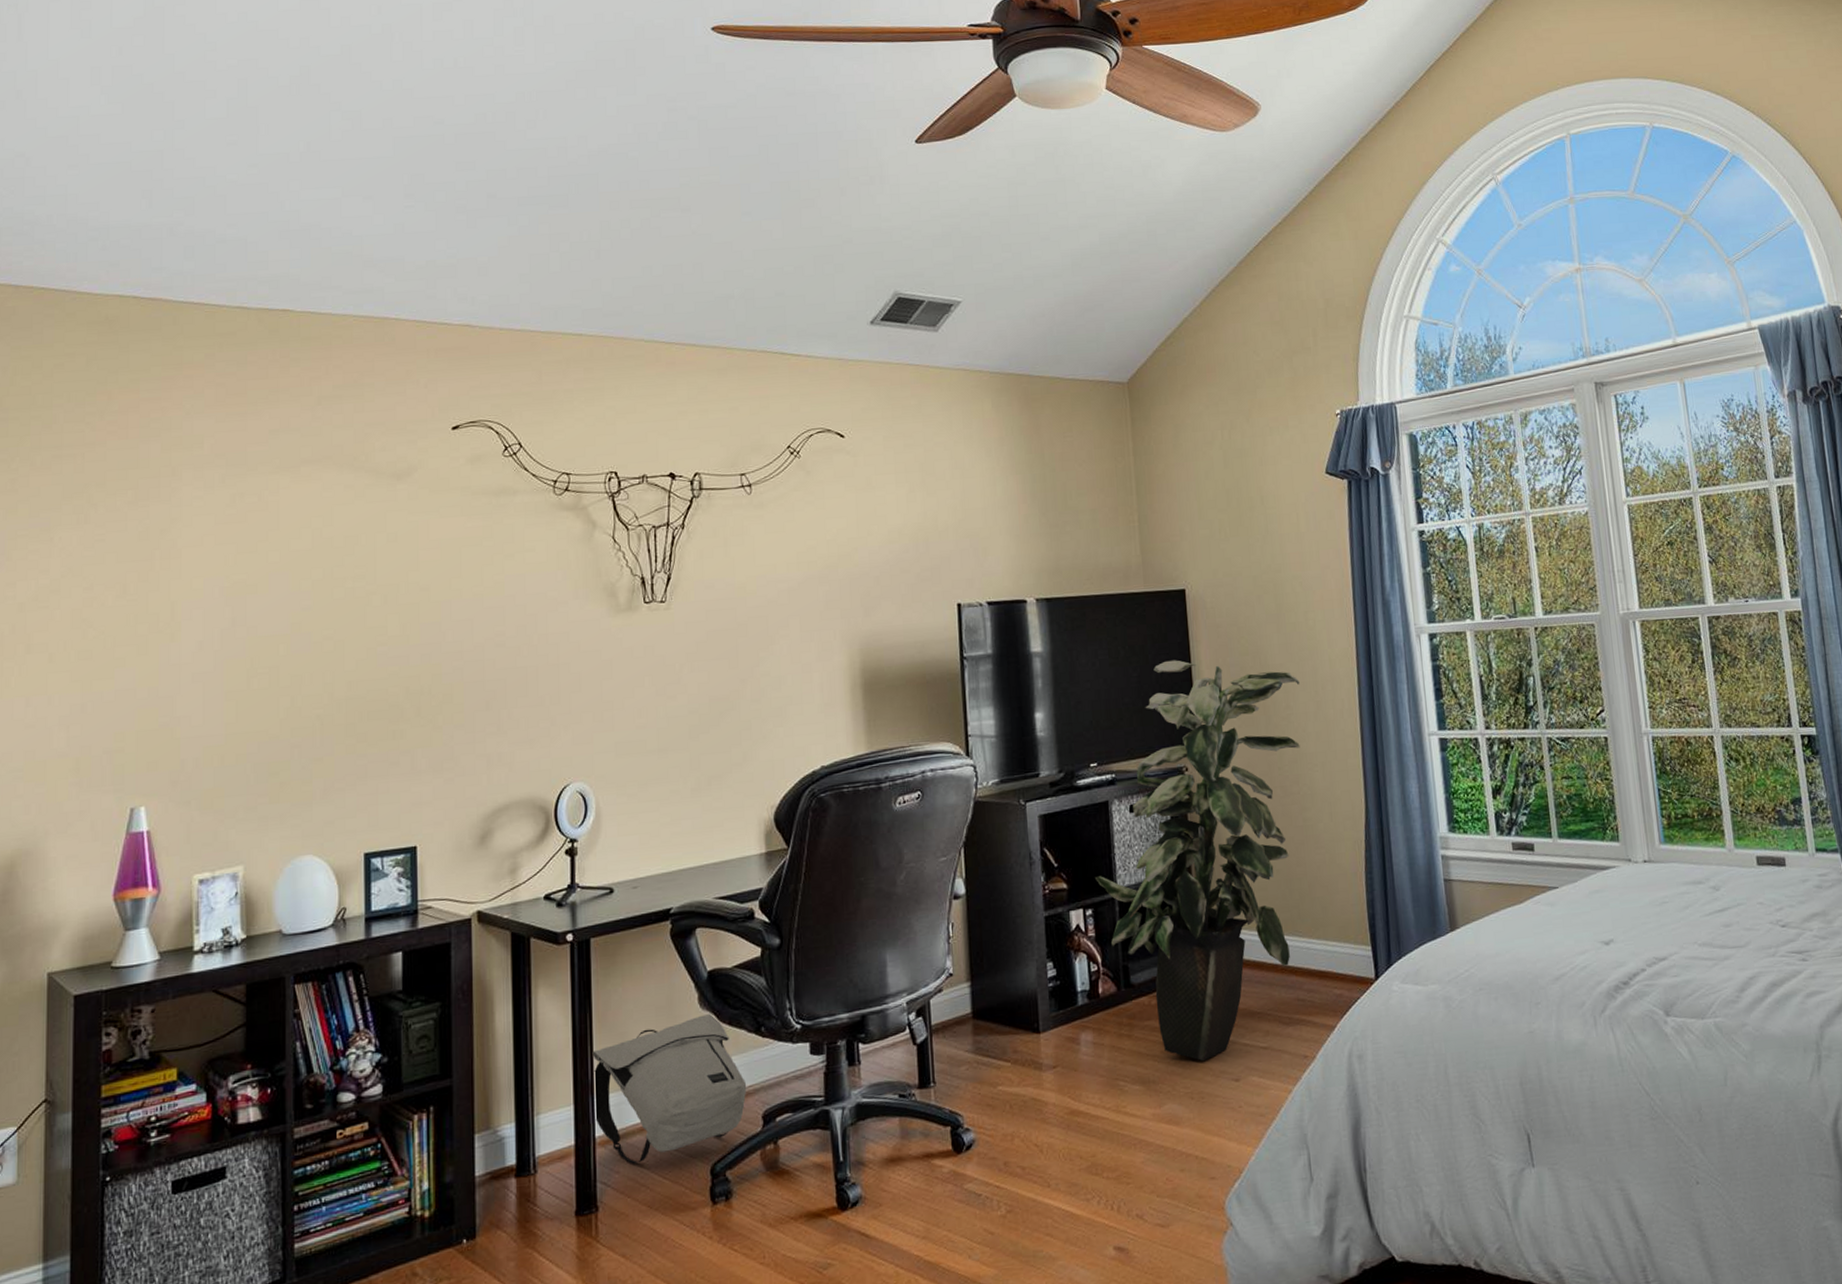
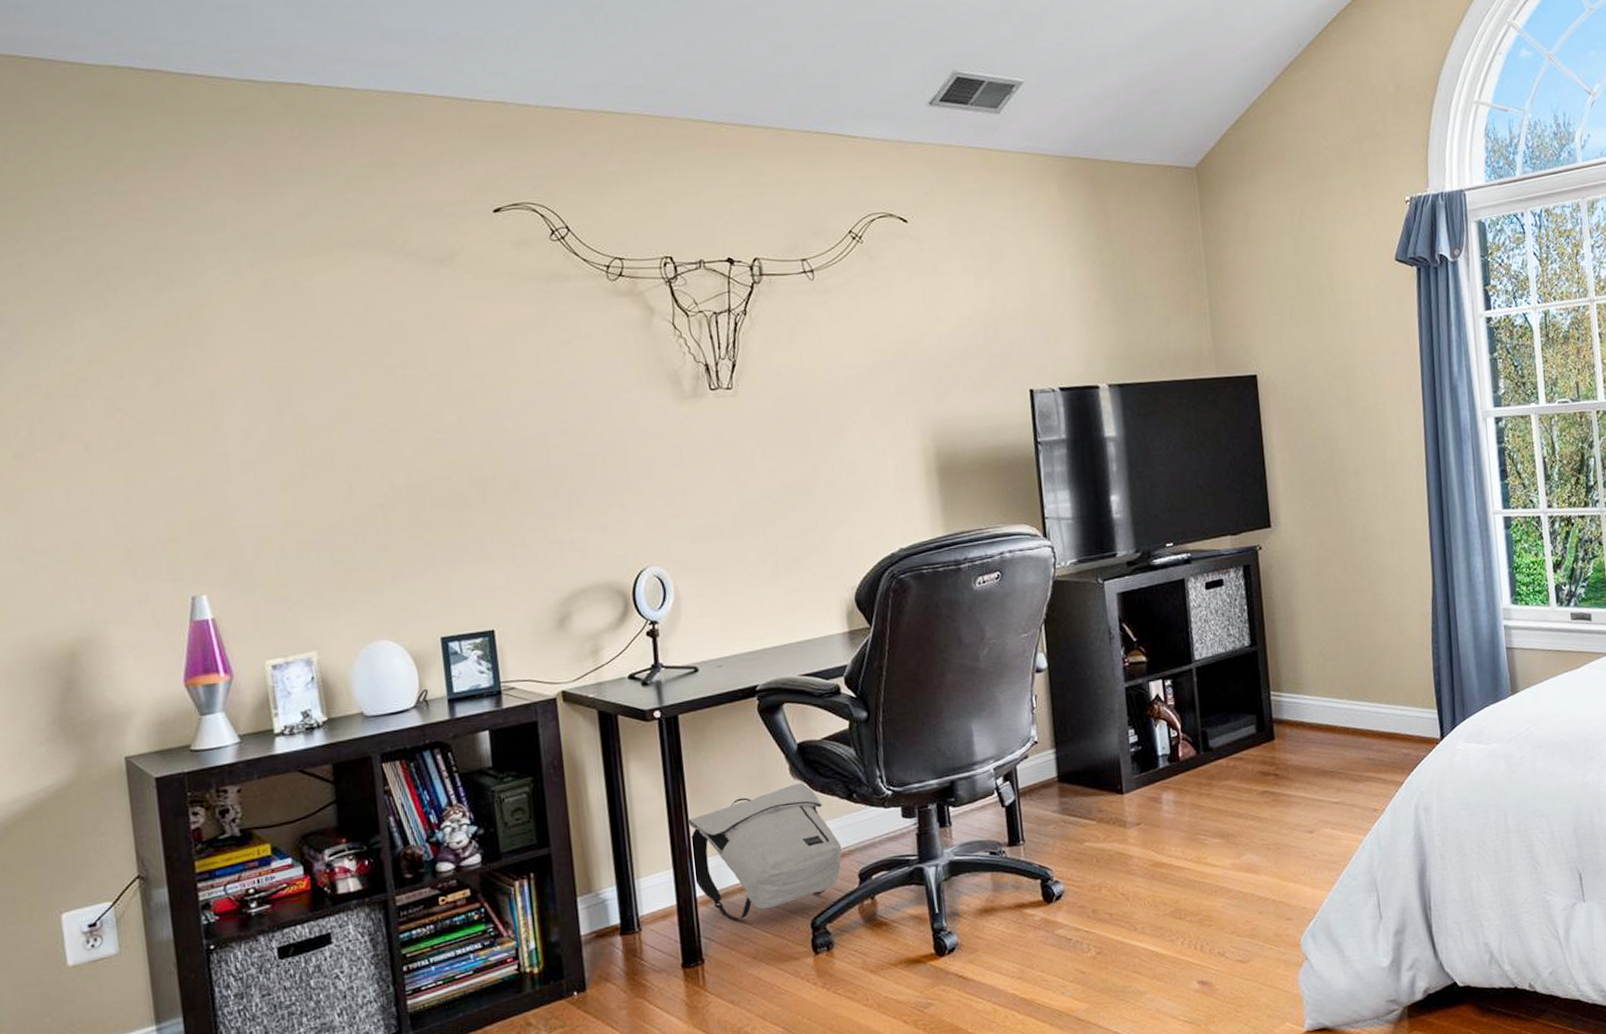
indoor plant: present [1095,660,1300,1061] -> none [1173,443,1370,816]

